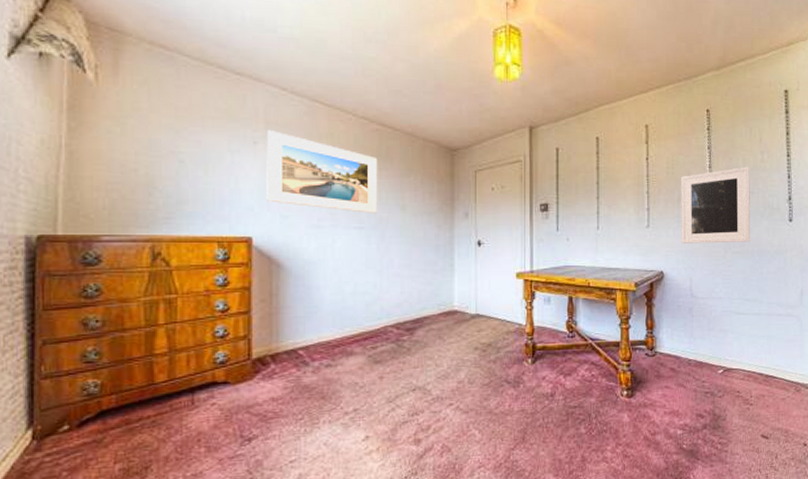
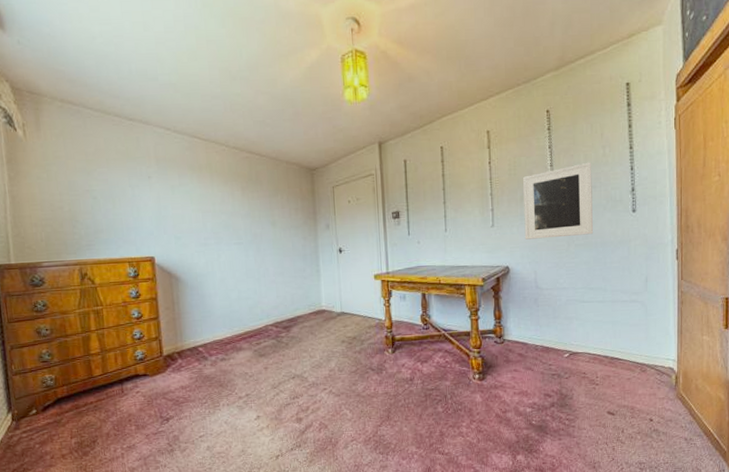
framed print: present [266,130,378,213] -> none [158,165,253,231]

